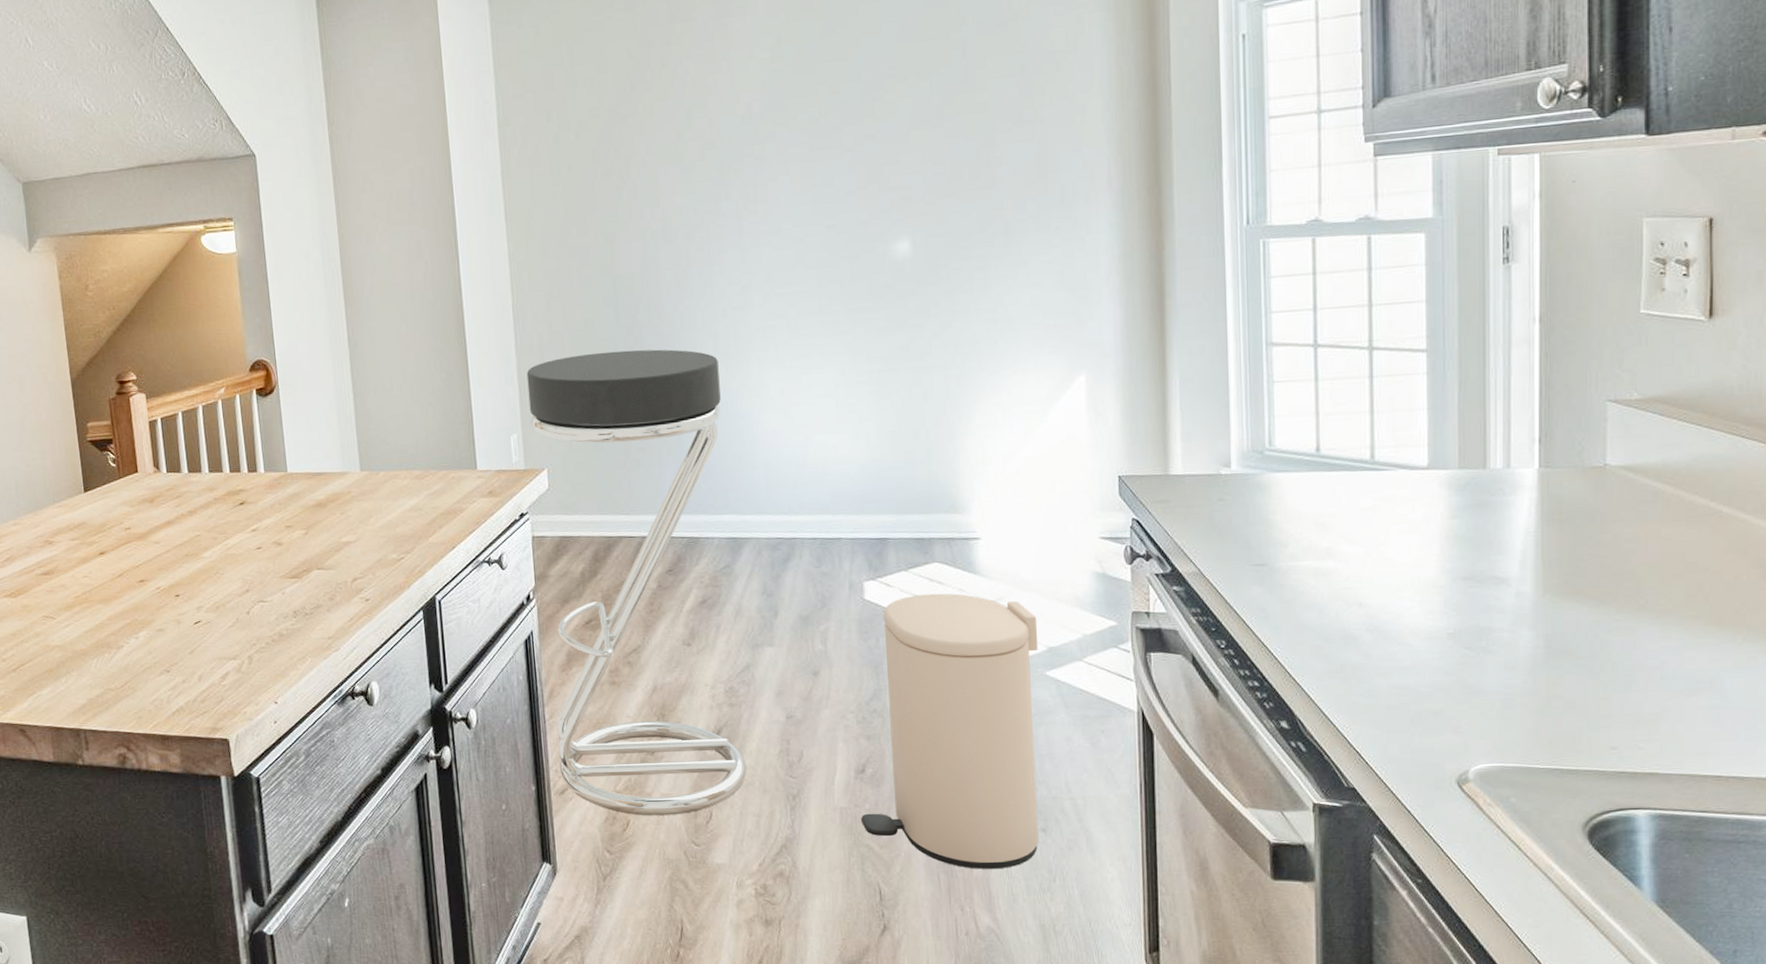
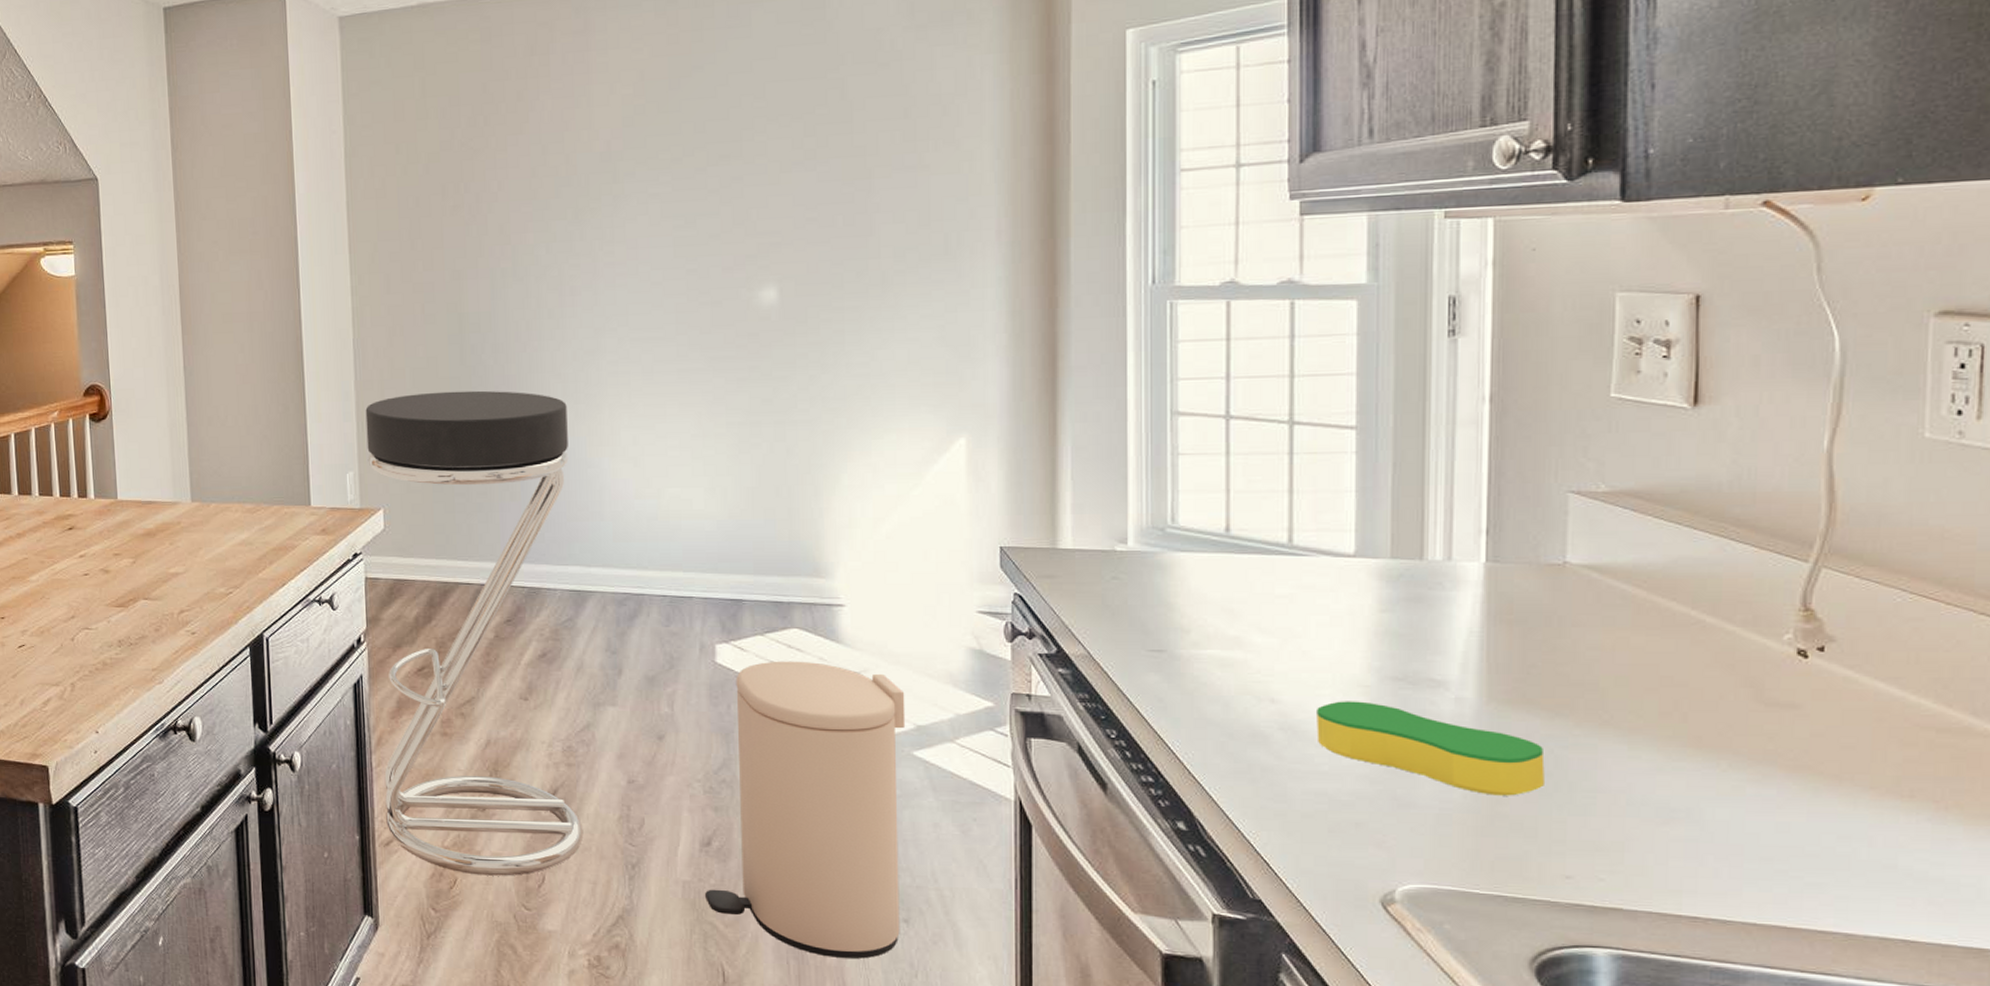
sponge: none [1398,600,1592,679] -> present [1316,701,1545,796]

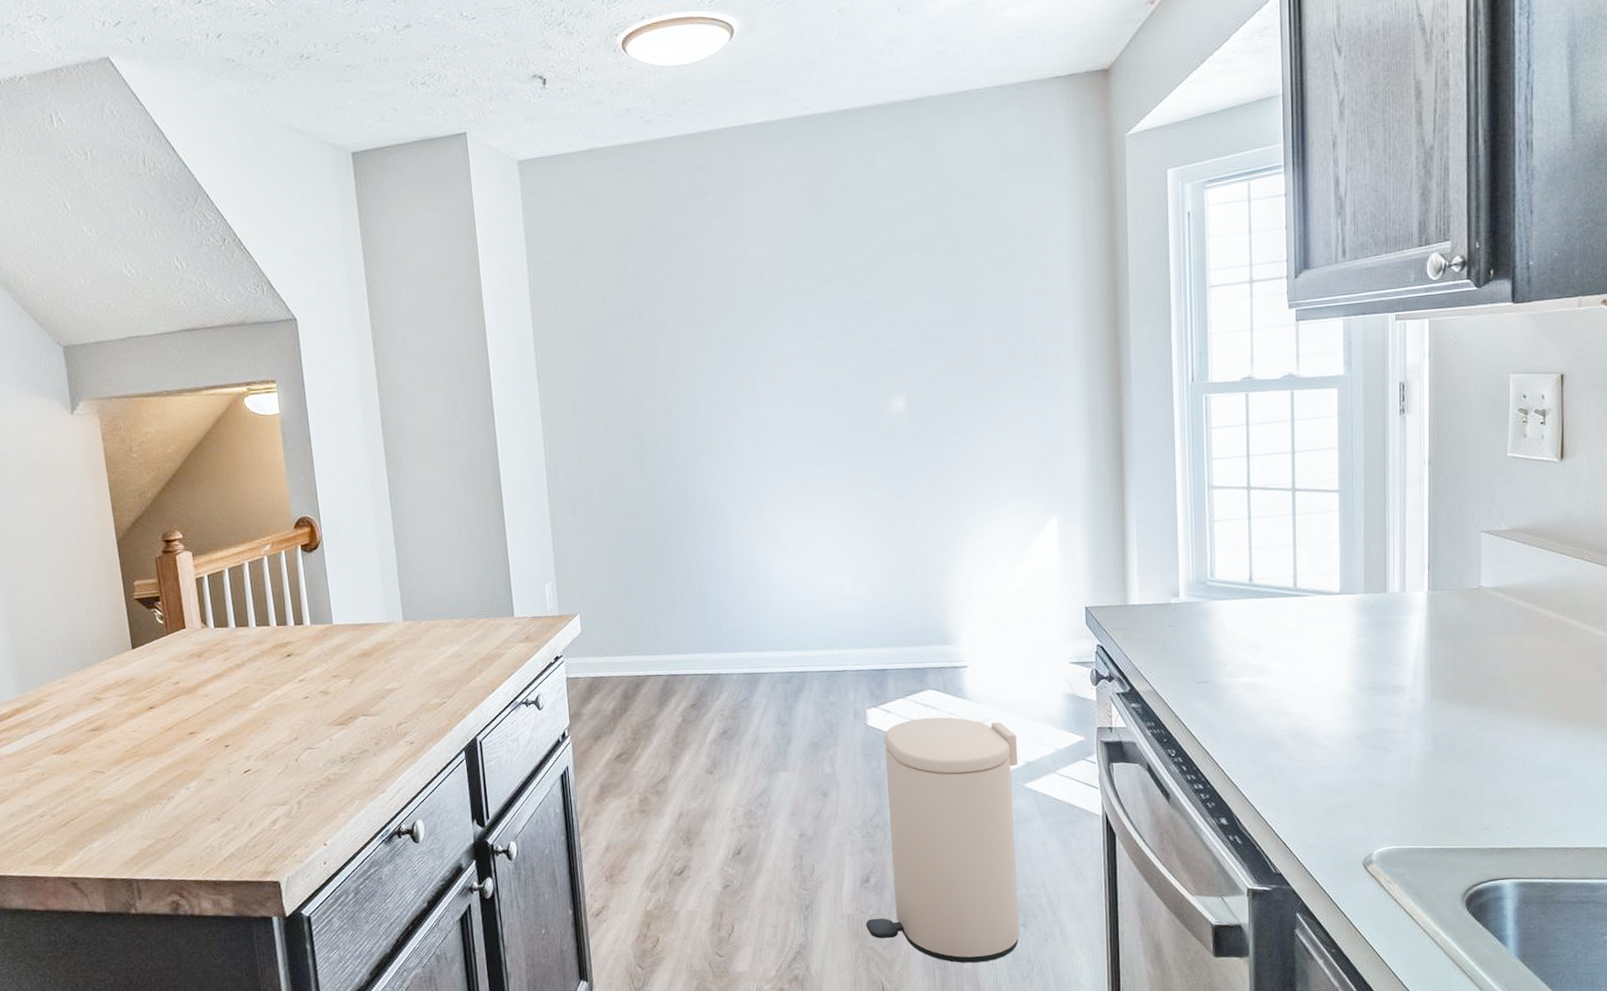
bar stool: present [365,390,584,876] -> none [559,500,765,932]
sponge: present [1316,701,1545,796] -> none [1316,708,1469,772]

